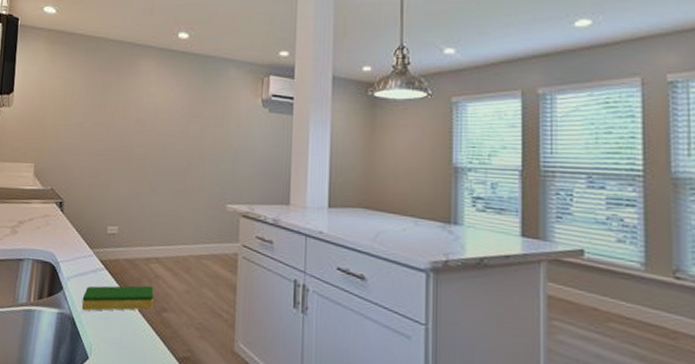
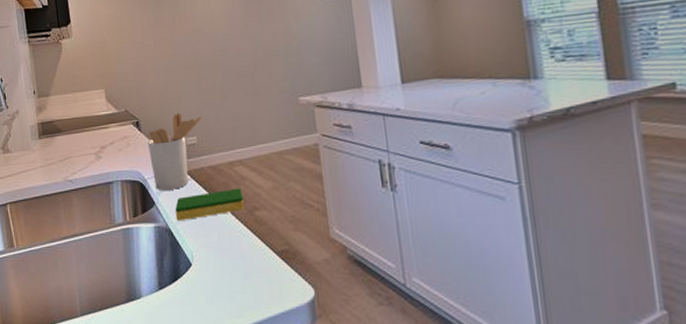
utensil holder: none [66,199,126,277] -> present [147,112,201,190]

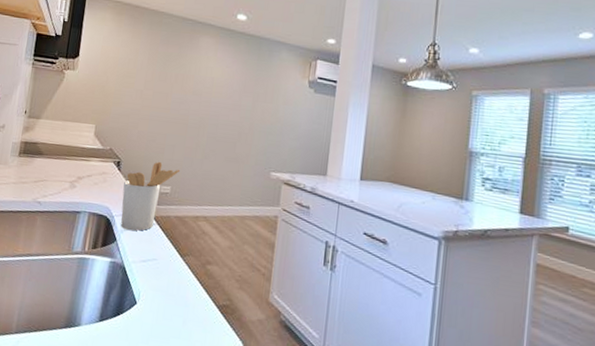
dish sponge: present [175,188,244,221] -> none [132,239,200,262]

